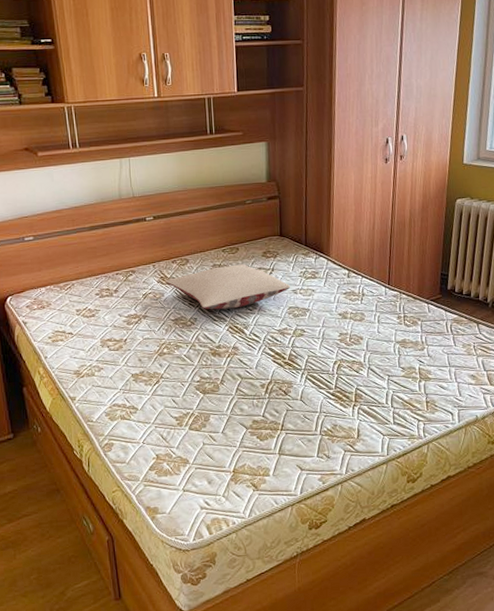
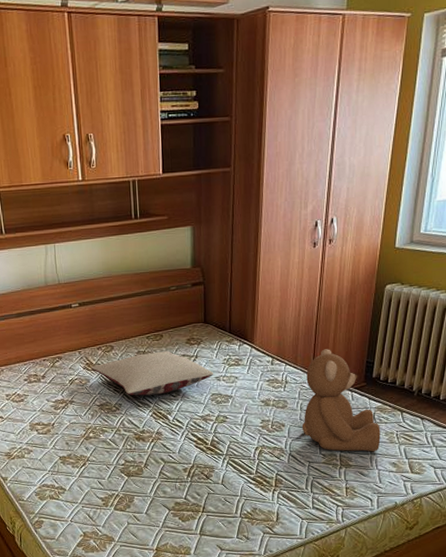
teddy bear: none [380,261,458,365] -> present [302,349,381,452]

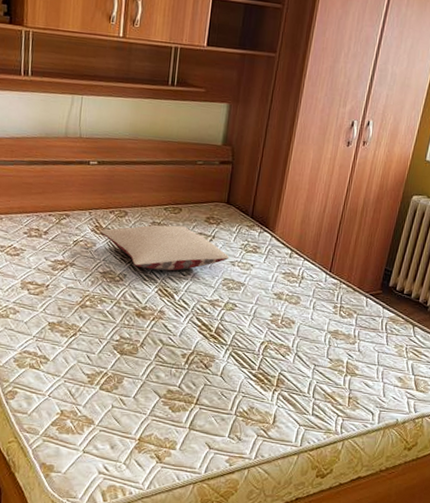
teddy bear: present [302,349,381,452] -> none [312,250,391,364]

